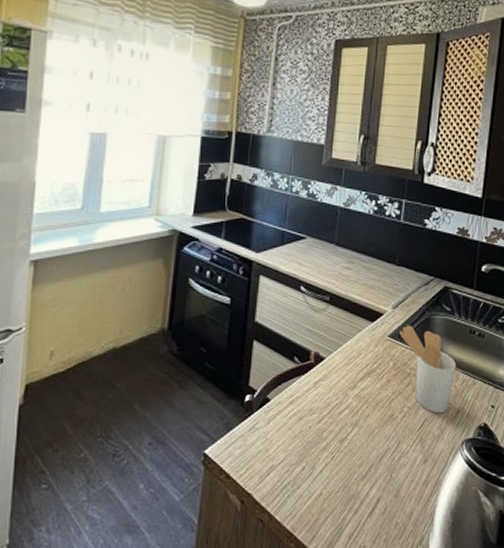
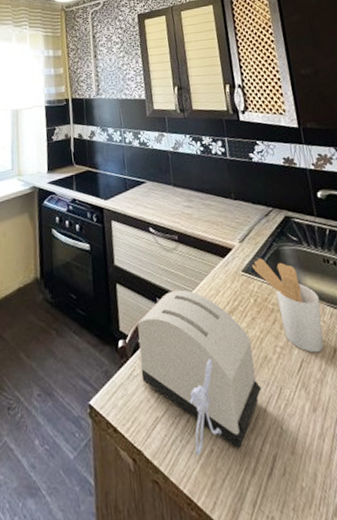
toaster: none [264,350,381,498] -> present [137,289,262,456]

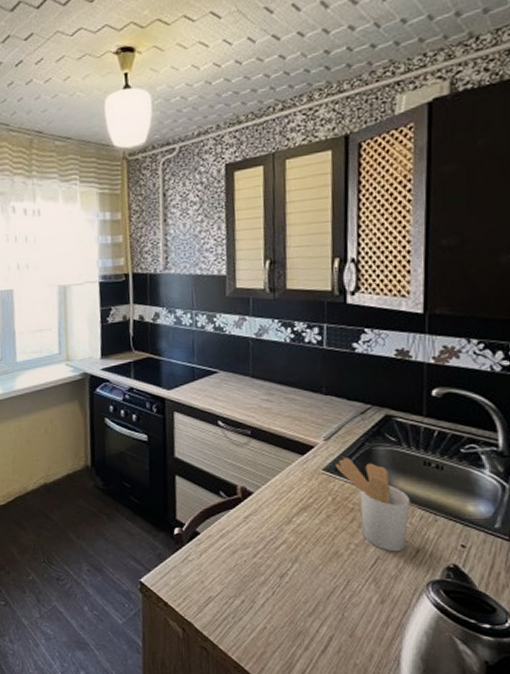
toaster: present [137,289,262,456] -> none [196,484,327,631]

